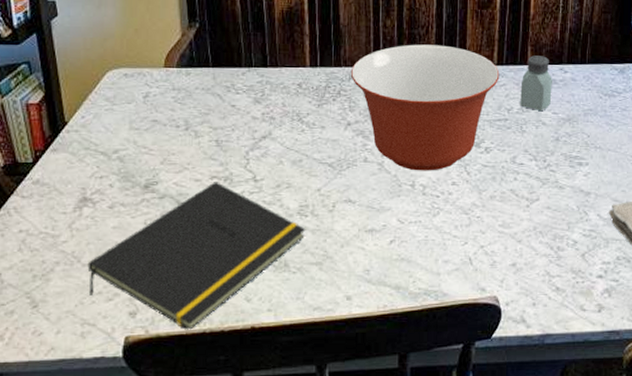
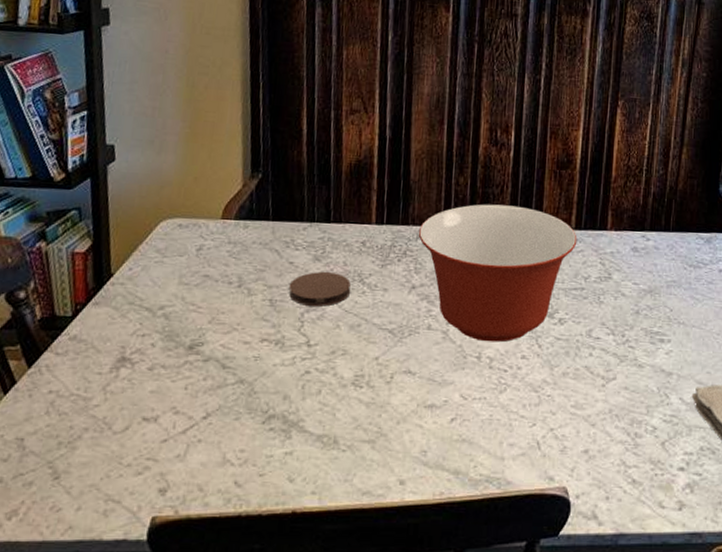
notepad: present [87,182,306,330] -> none [117,345,360,512]
coaster: none [232,112,291,146] -> present [288,271,351,307]
saltshaker: present [520,55,552,112] -> none [598,220,634,282]

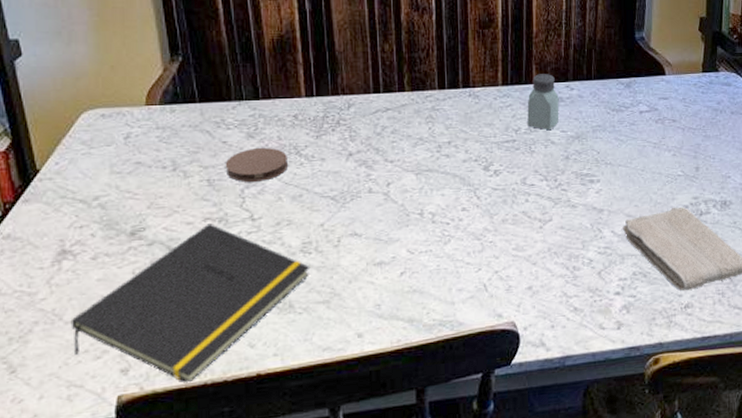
notepad: none [117,345,360,512] -> present [70,224,311,383]
mixing bowl: present [418,204,578,343] -> none [349,68,505,199]
saltshaker: none [598,220,634,282] -> present [527,74,559,131]

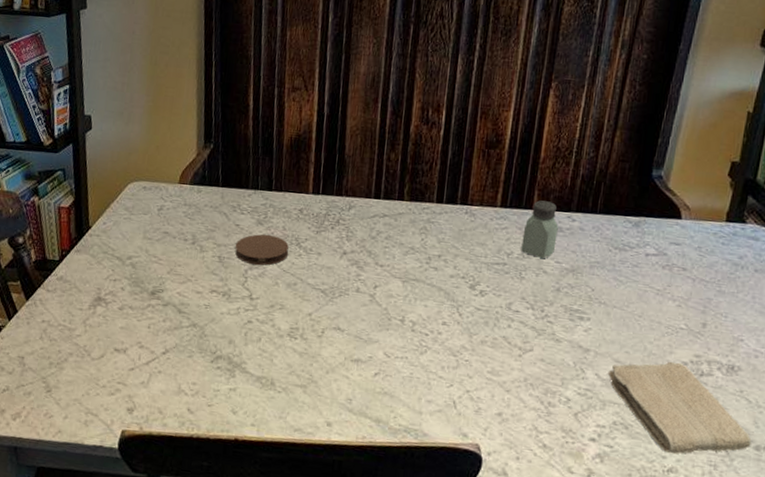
notepad: present [70,224,311,383] -> none [95,296,295,433]

